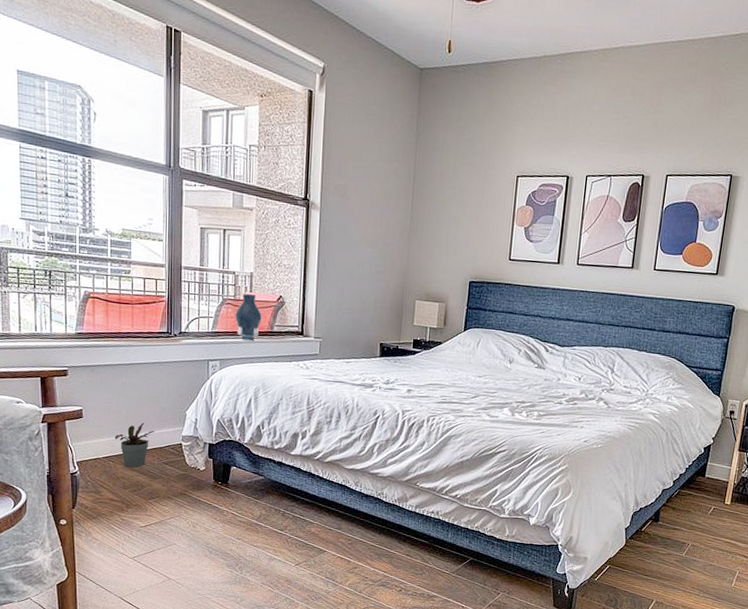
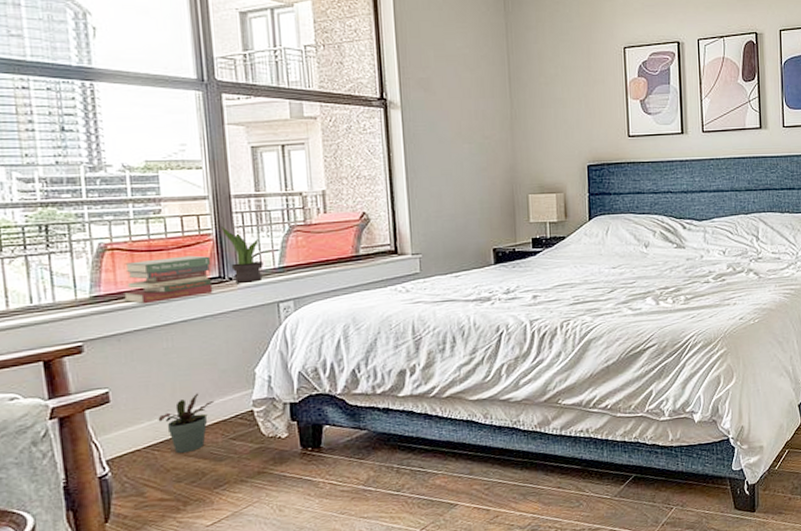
books: none [99,309,162,346] -> present [124,255,213,305]
potted plant: none [173,291,200,342] -> present [221,226,264,284]
vase: present [235,293,263,341] -> none [308,215,344,271]

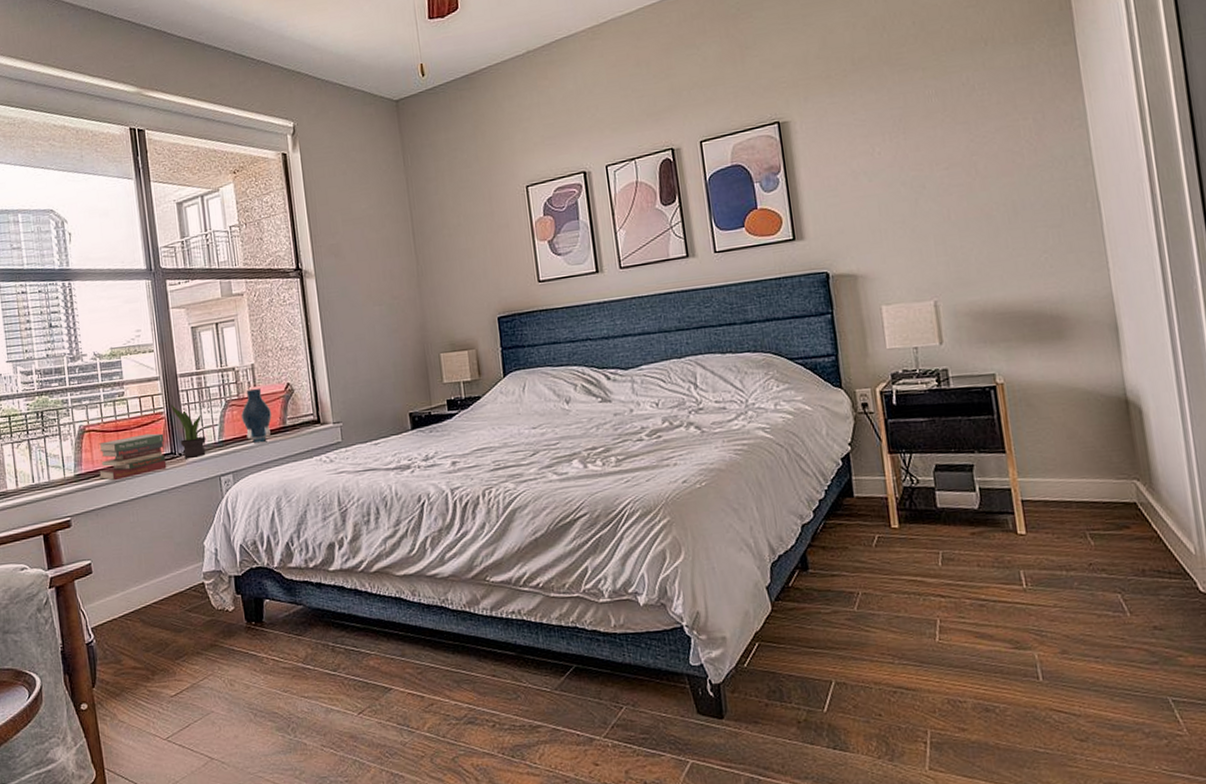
potted plant: present [158,393,215,453] -> none [129,565,173,623]
vase: none [308,215,344,271] -> present [241,388,272,444]

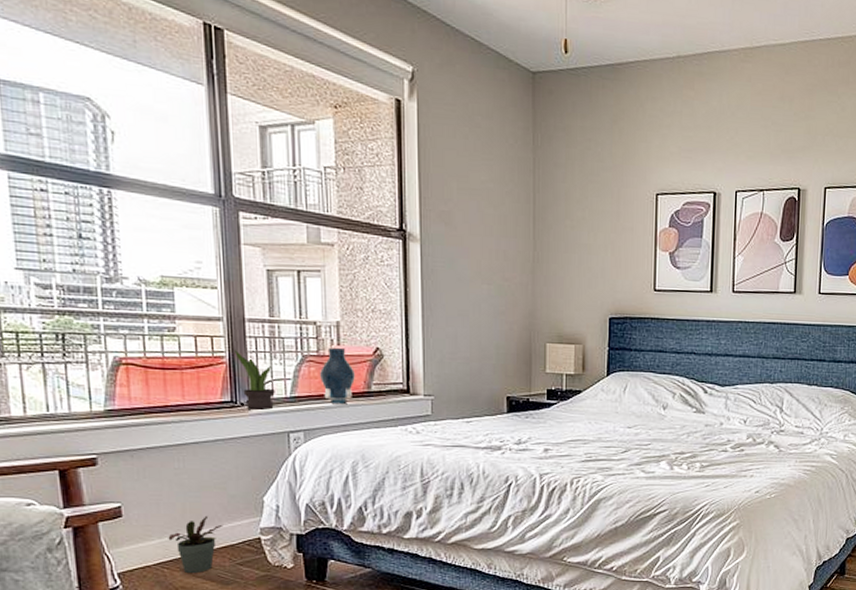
books: present [99,433,167,481] -> none [137,376,225,423]
potted plant: none [129,565,173,623] -> present [168,515,224,573]

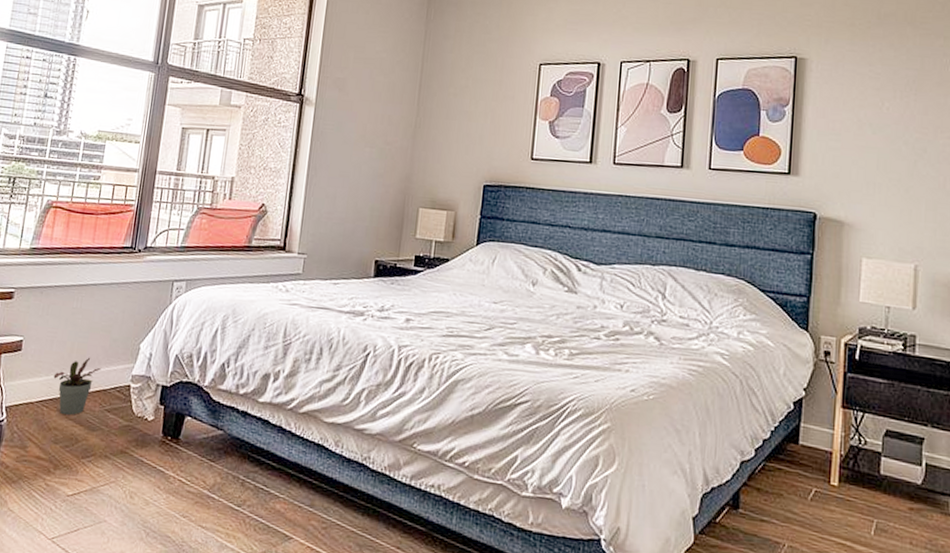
potted plant: present [235,350,275,411] -> none [142,199,170,258]
vase: present [320,347,356,405] -> none [209,201,241,257]

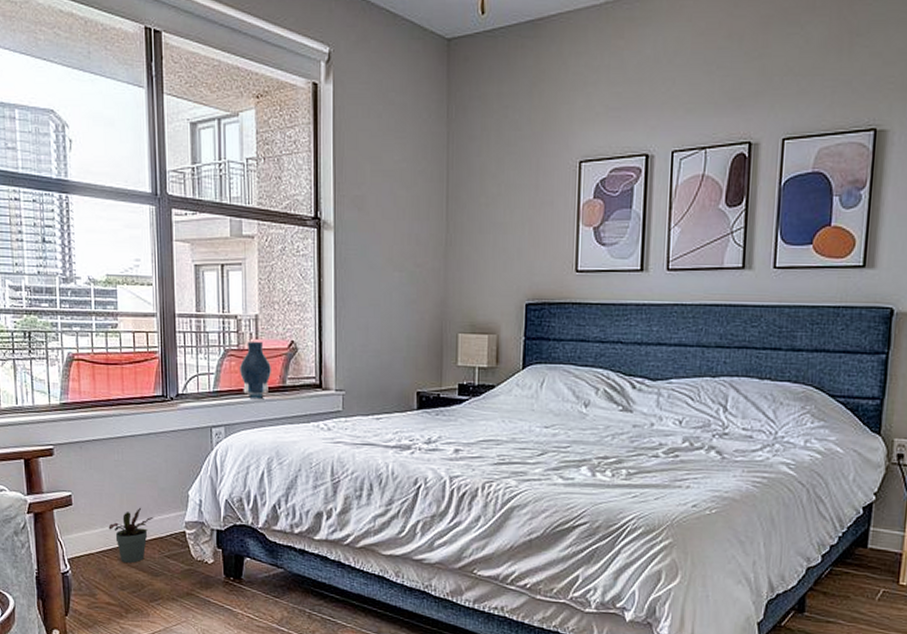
vase: none [209,201,241,257] -> present [240,341,272,399]

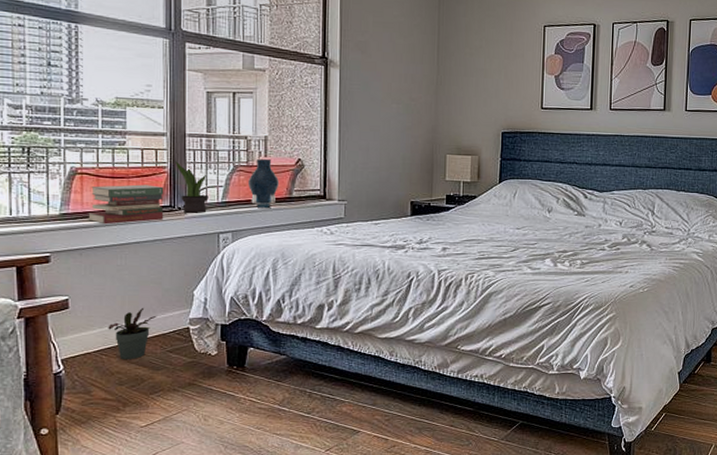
books: none [86,371,157,416] -> present [88,184,164,225]
potted plant: none [166,345,200,405] -> present [176,161,209,214]

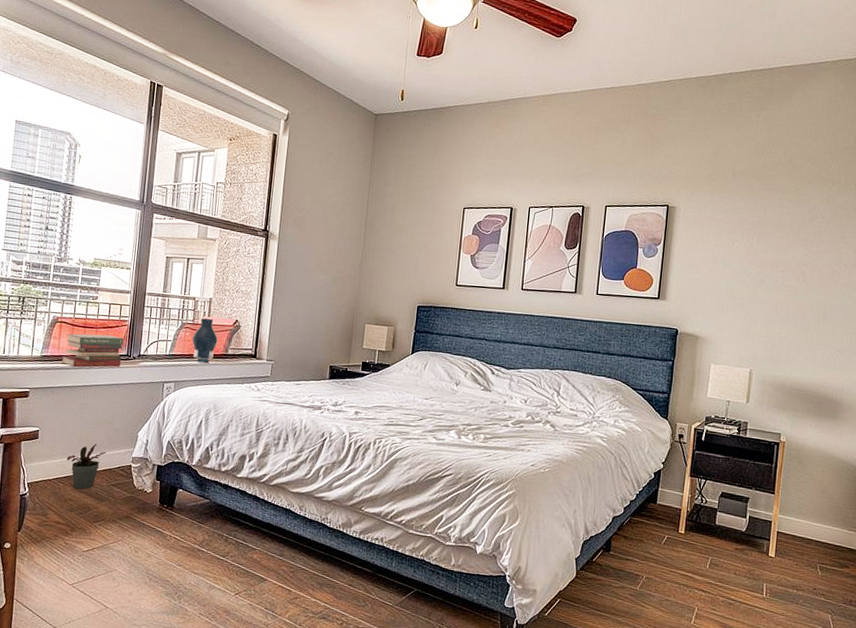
potted plant: present [176,161,209,214] -> none [135,316,159,364]

